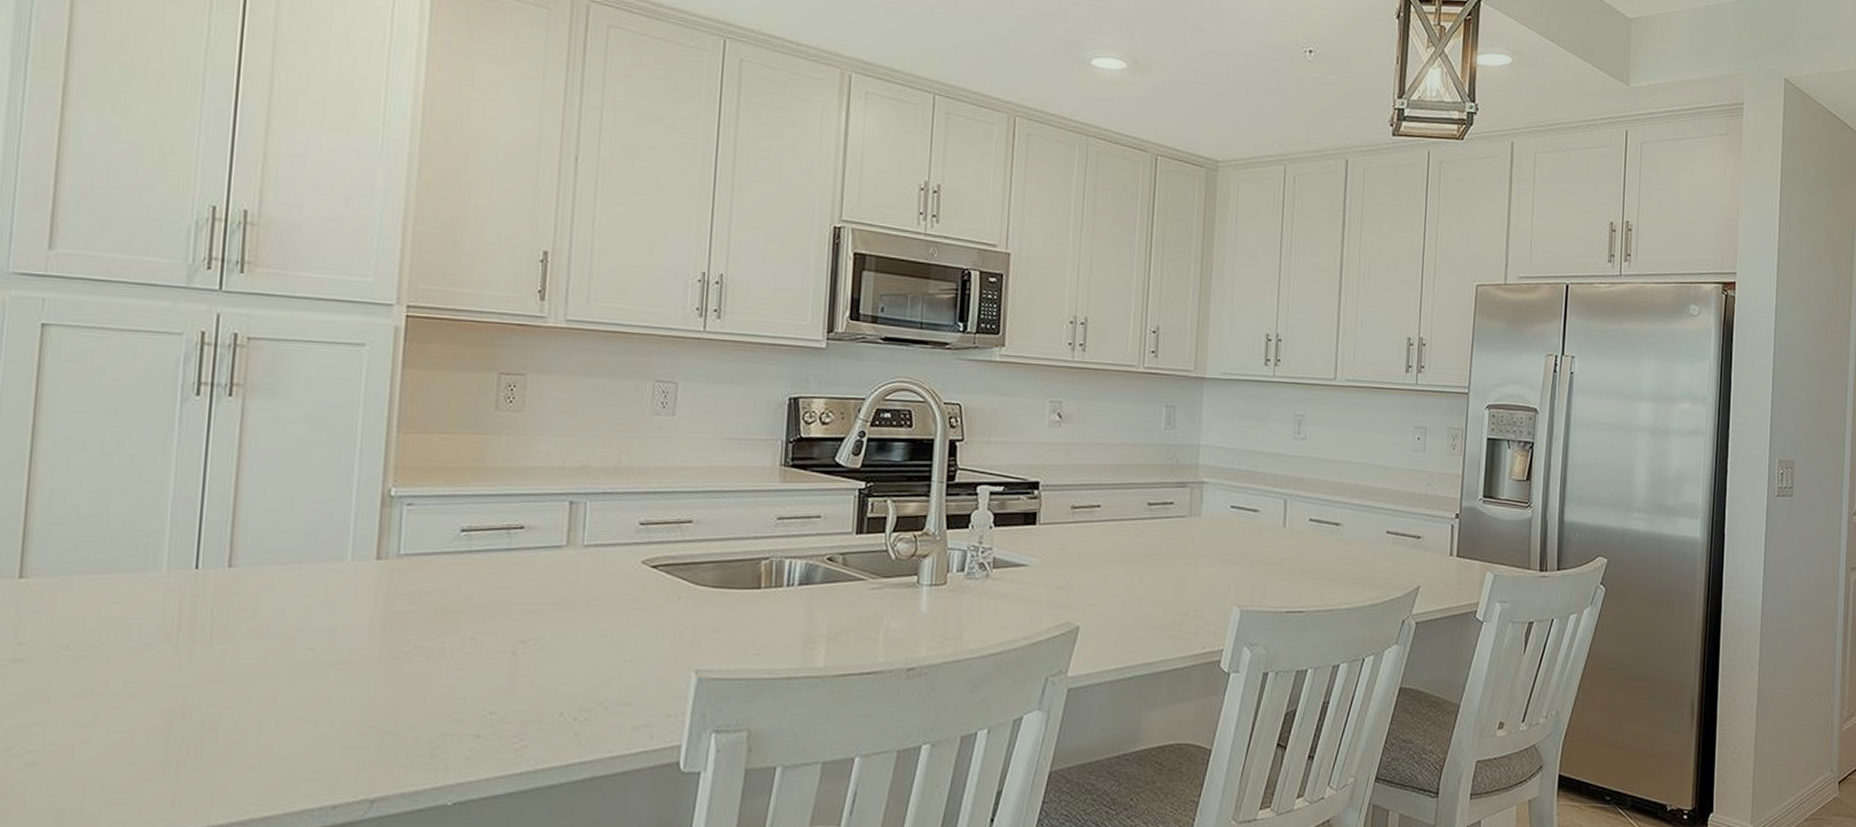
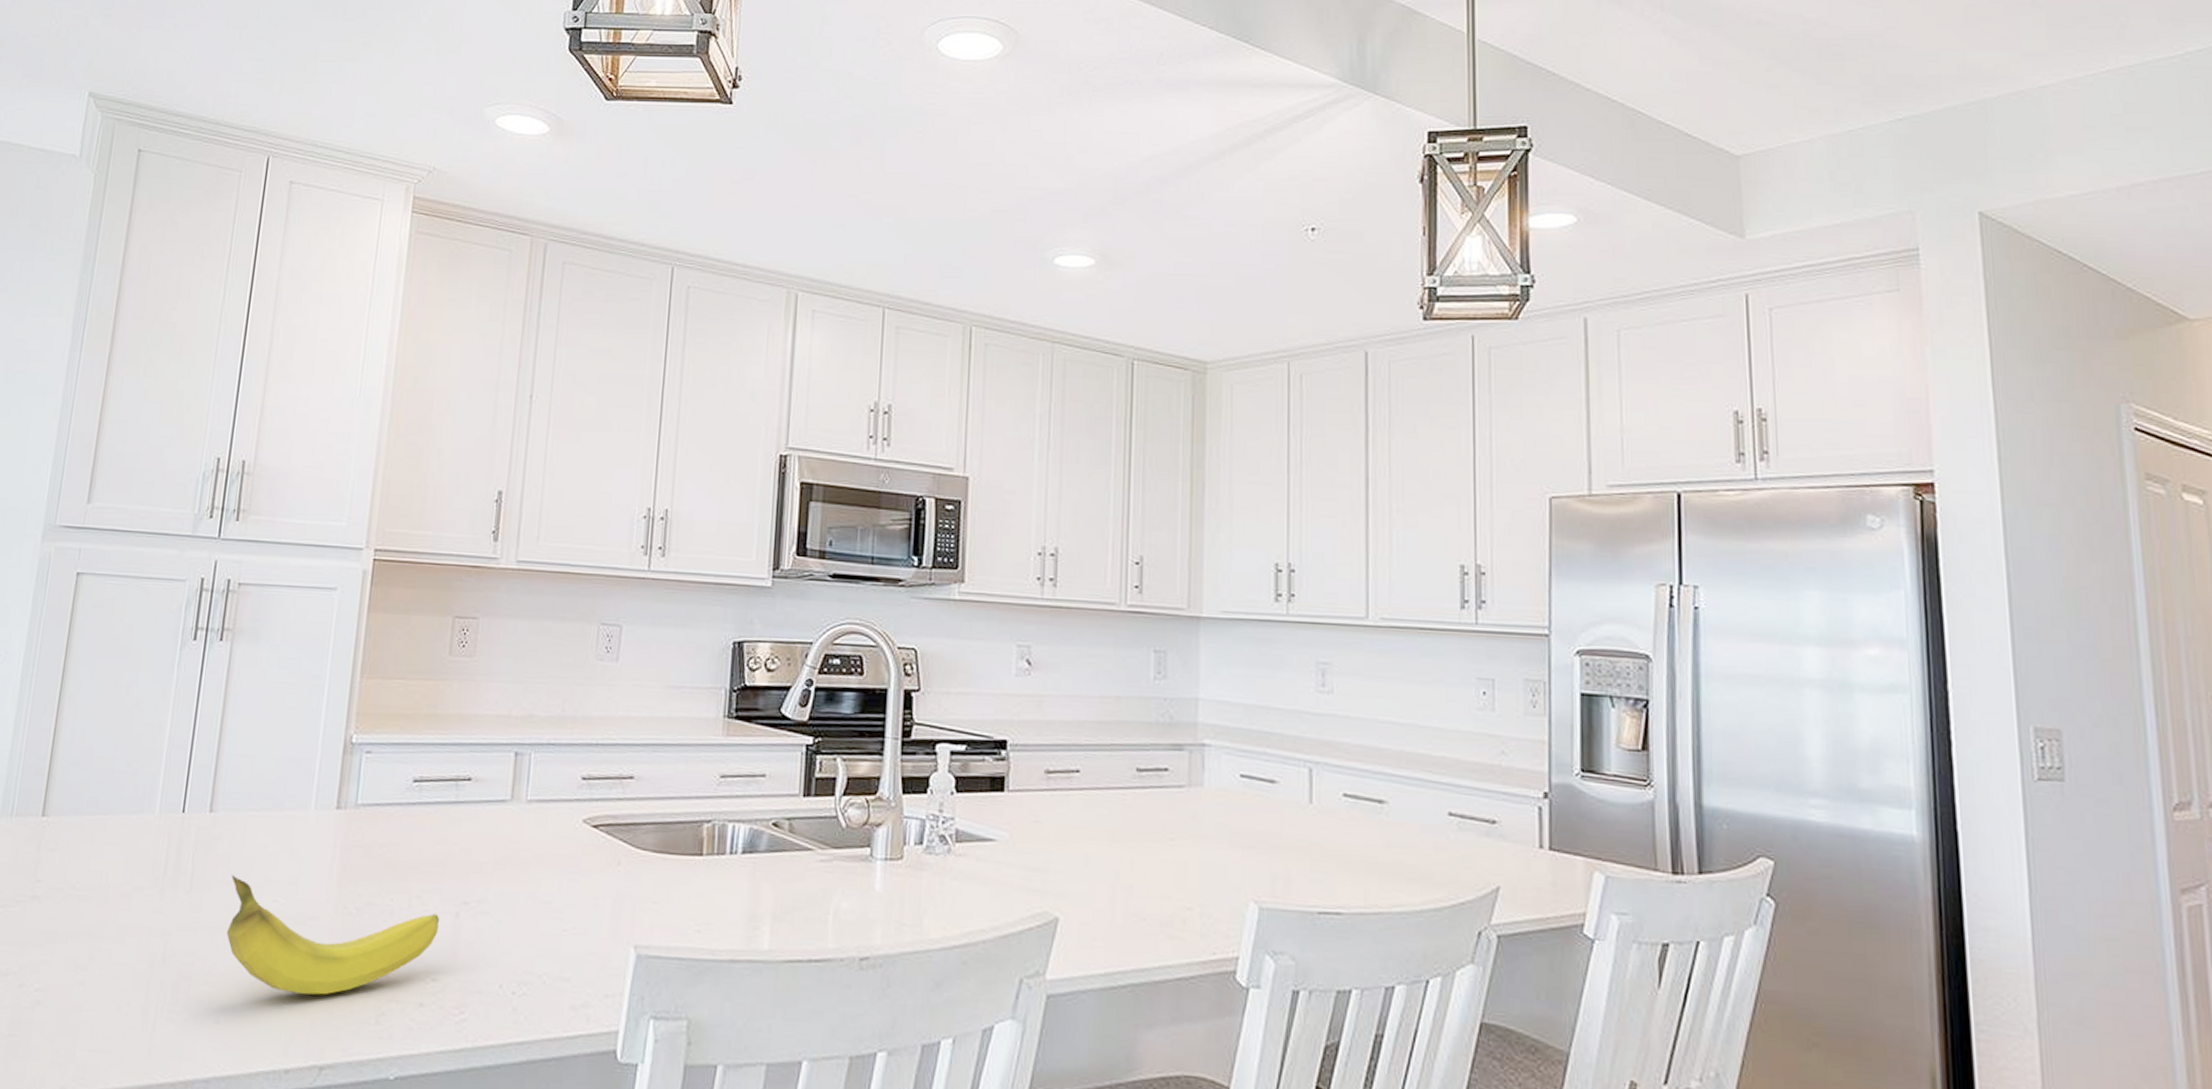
fruit: none [256,627,494,735] -> present [226,874,439,995]

